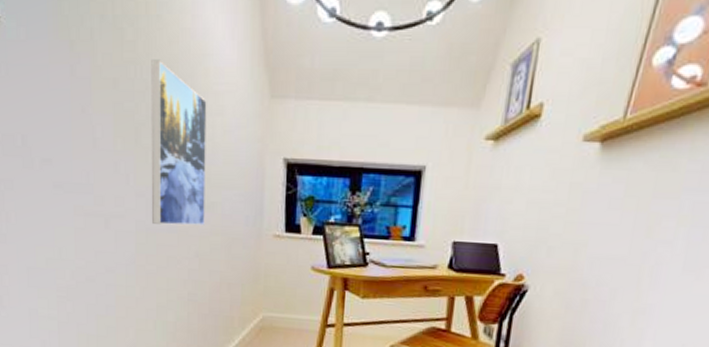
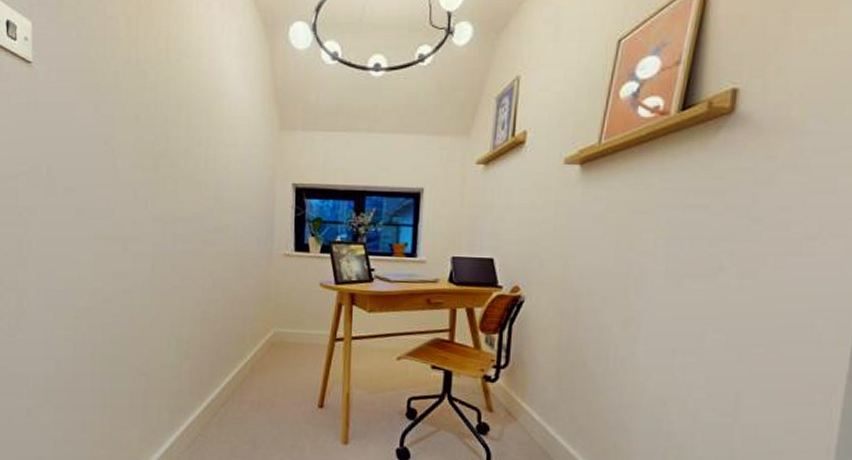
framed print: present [151,59,207,226] -> none [168,97,221,247]

